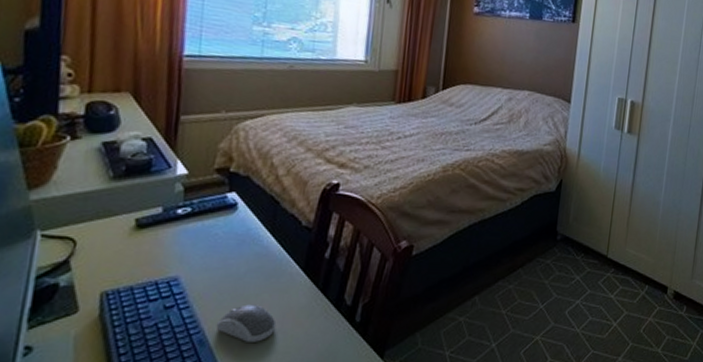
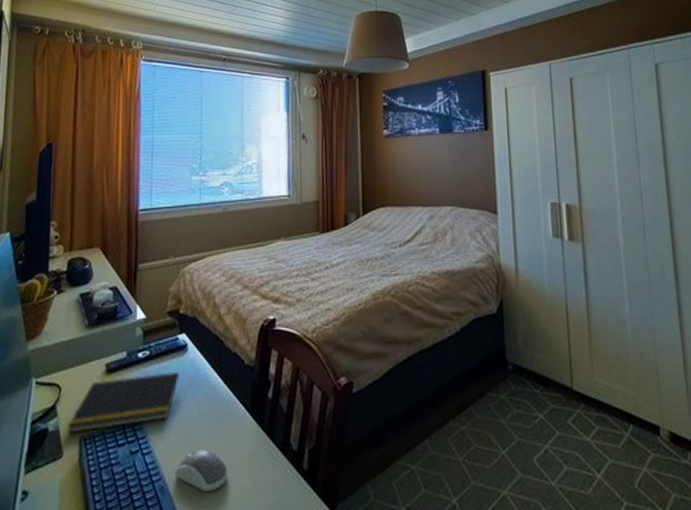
notepad: none [83,229,226,288] -> present [66,371,179,433]

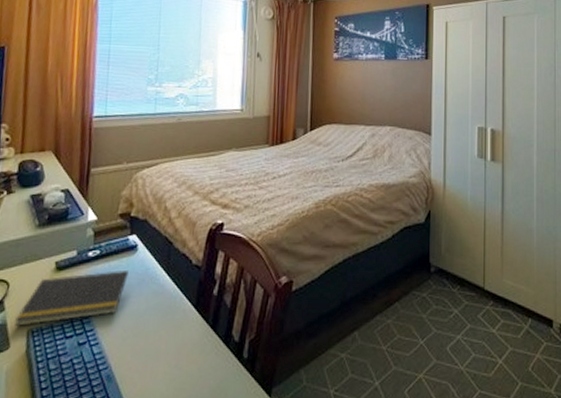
computer mouse: present [174,449,229,493] -> none [121,341,173,379]

